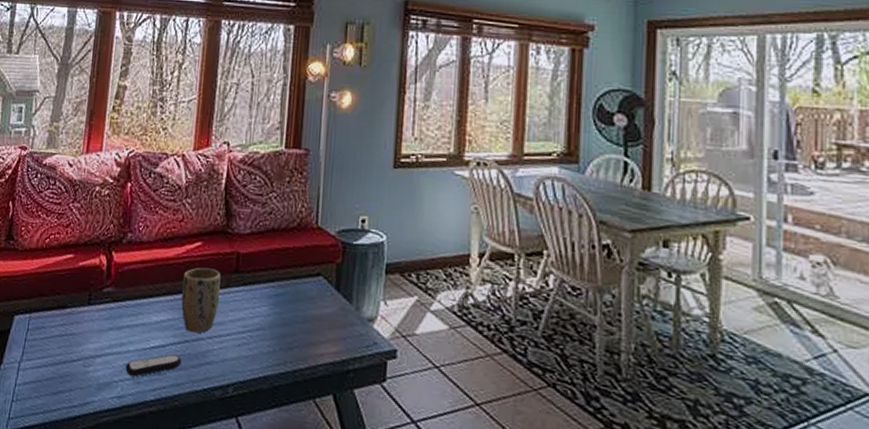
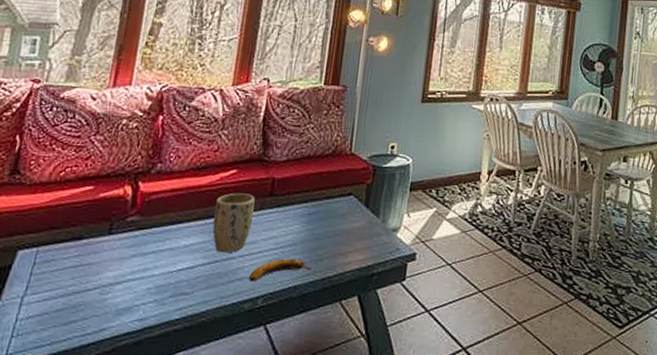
remote control: present [125,354,182,377] -> none [149,275,211,299]
banana: none [219,343,281,367] -> present [249,258,311,282]

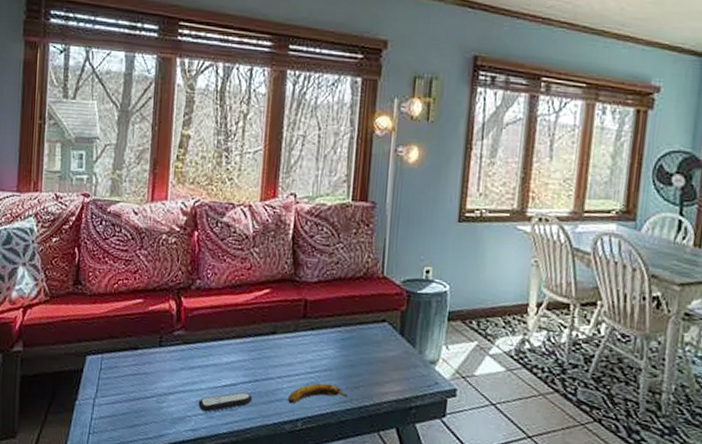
remote control: none [149,275,211,299] -> present [198,392,253,412]
plant pot: present [212,193,255,253] -> none [251,313,289,373]

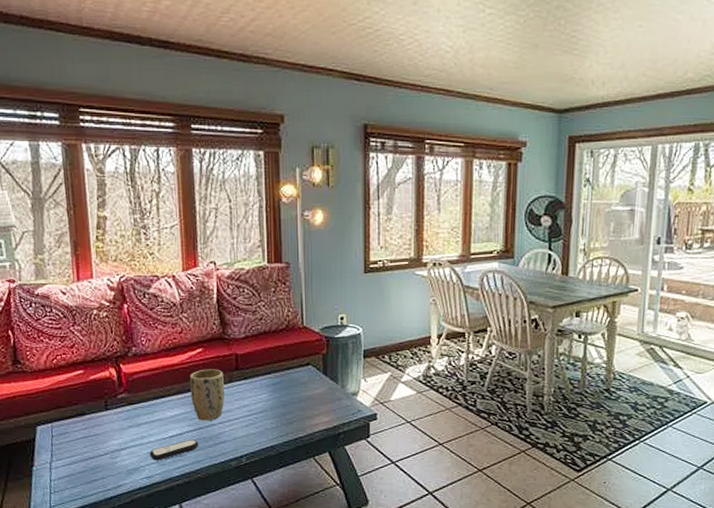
plant pot: none [251,313,289,373] -> present [189,369,225,421]
banana: present [288,383,348,404] -> none [231,423,284,444]

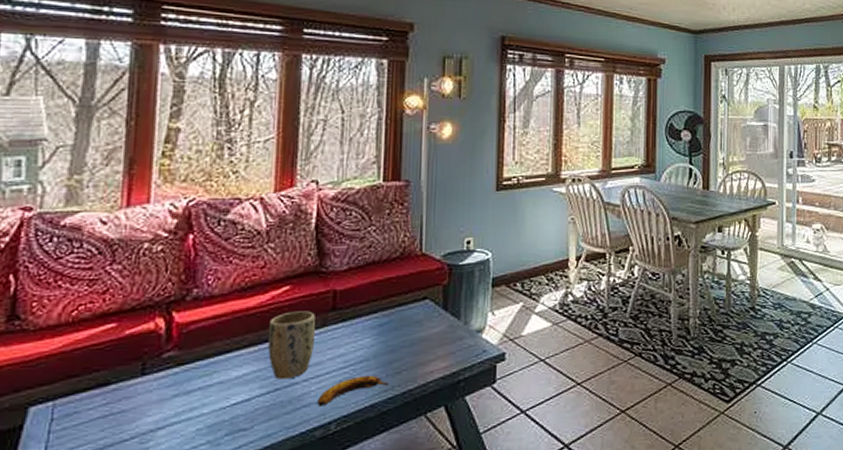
remote control: present [149,440,199,461] -> none [199,406,273,440]
banana: none [231,423,284,444] -> present [318,375,388,407]

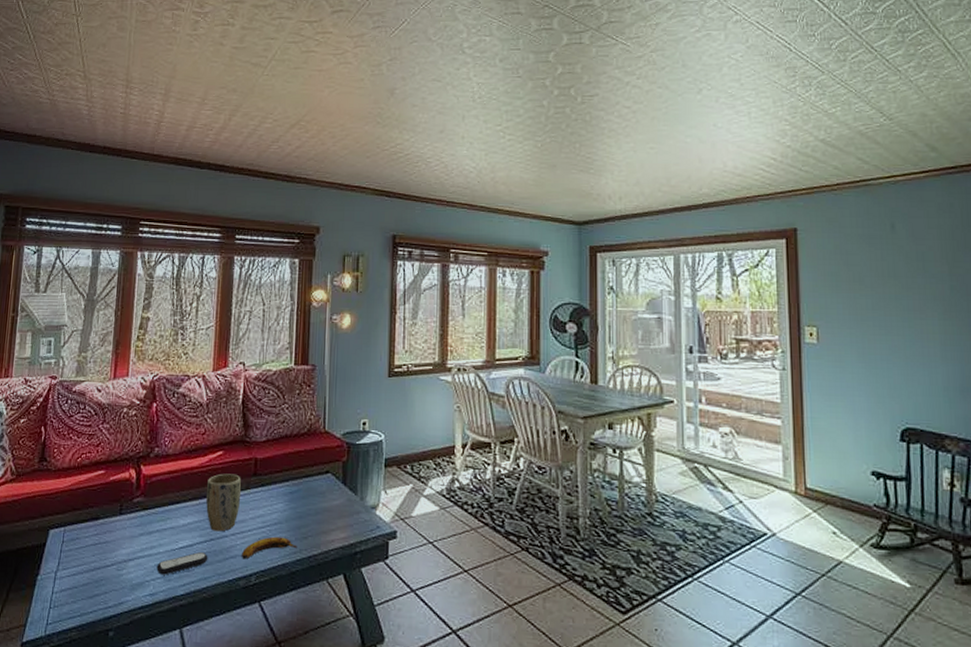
remote control: none [199,406,273,440] -> present [156,552,208,575]

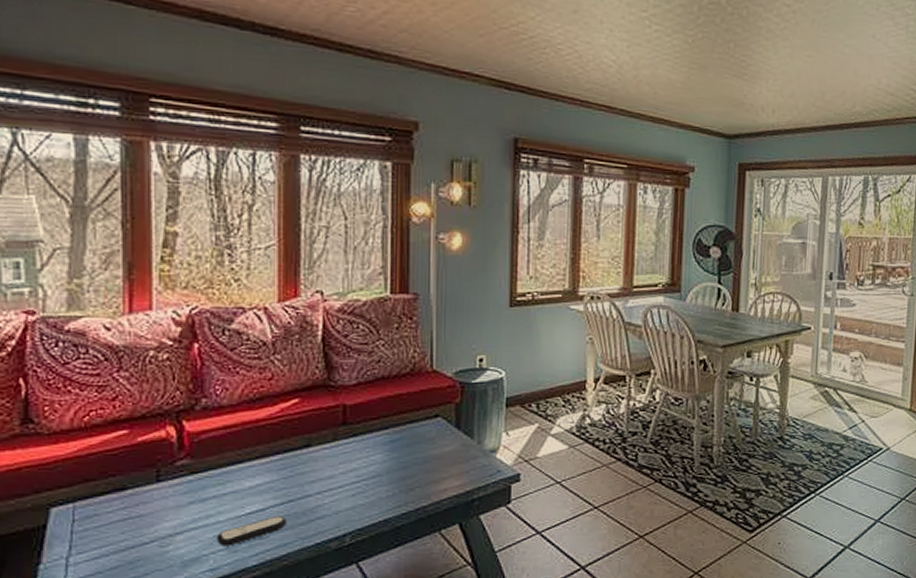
plant pot: present [206,473,241,532] -> none [279,424,327,491]
banana: present [242,536,297,560] -> none [332,490,402,519]

